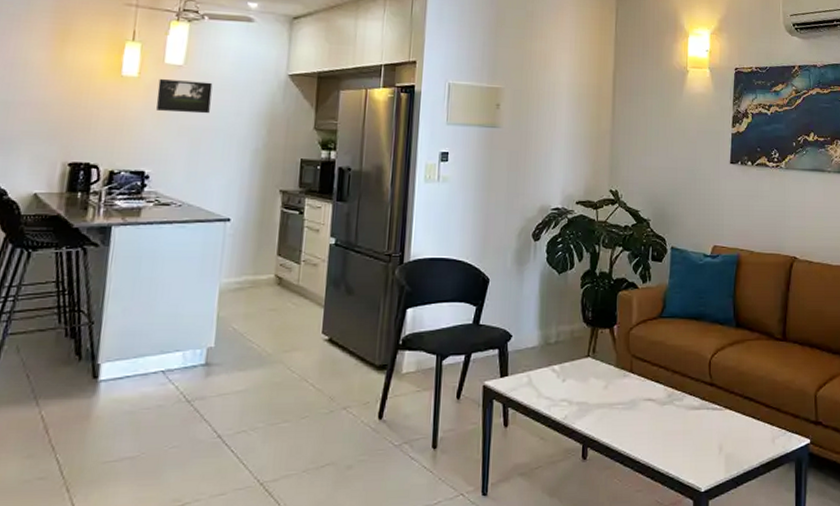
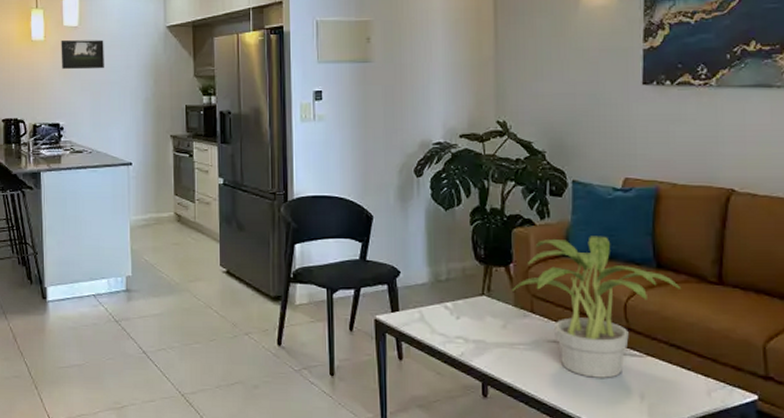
potted plant: none [614,298,754,433] -> present [511,236,680,378]

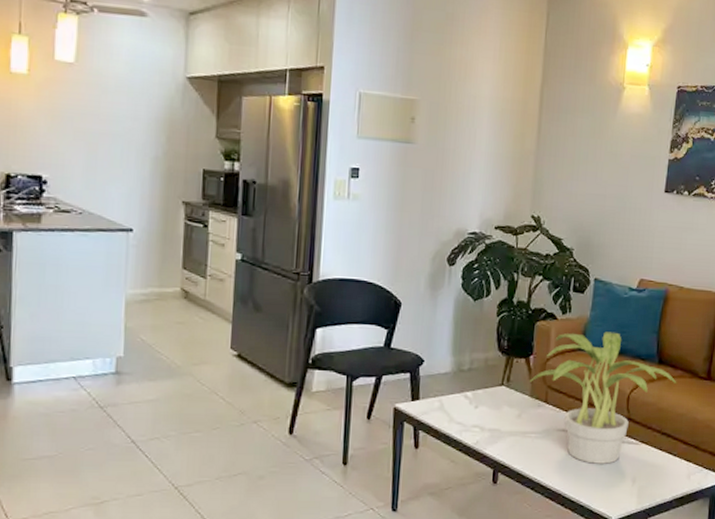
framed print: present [61,40,104,70] -> none [48,77,107,117]

